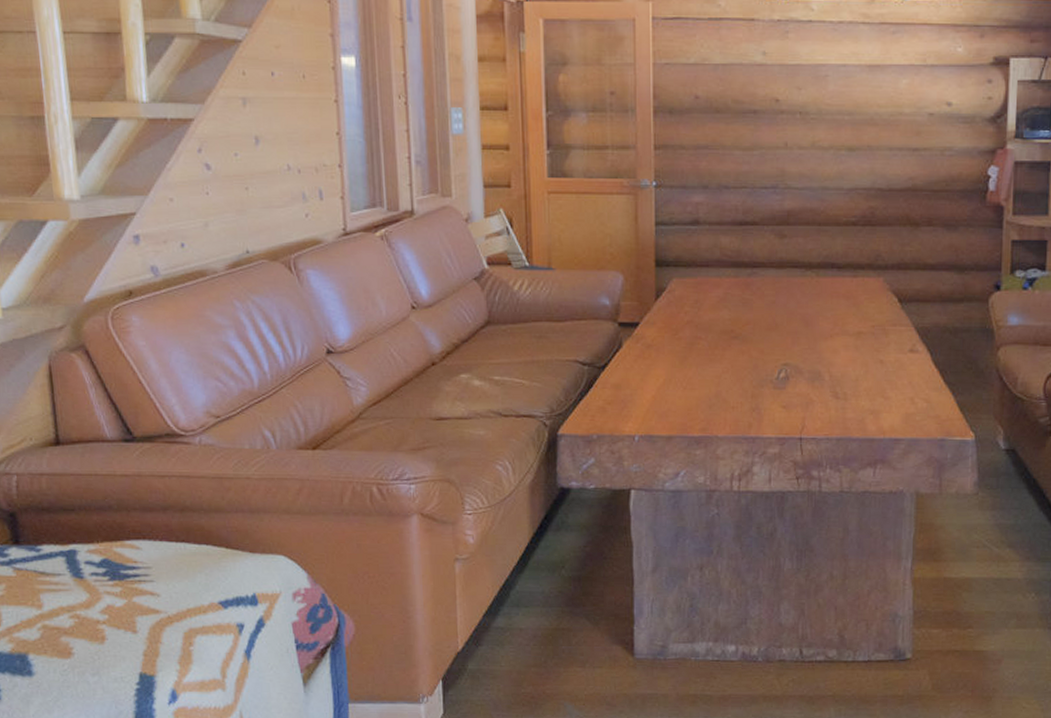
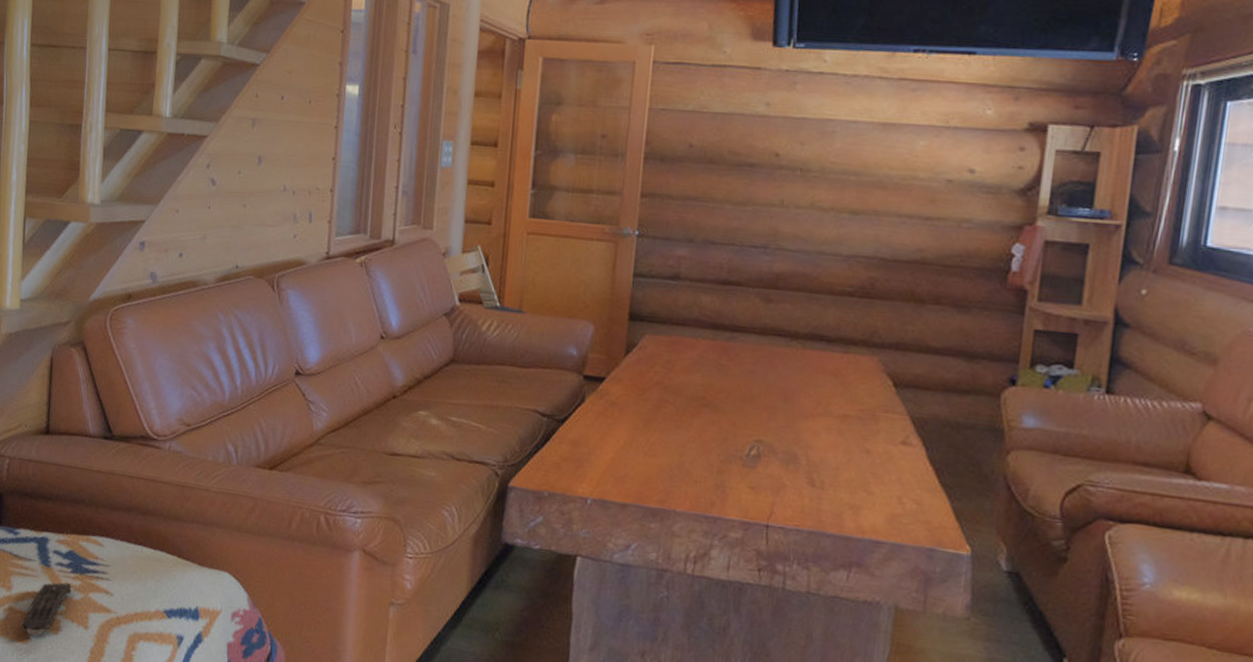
remote control: none [61,591,113,650] -> present [22,582,72,637]

